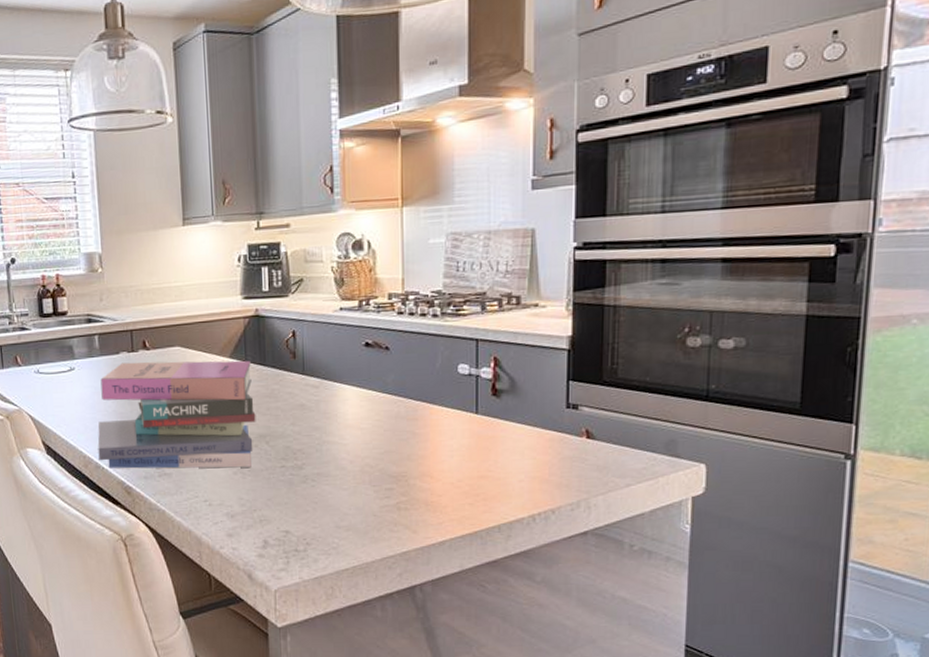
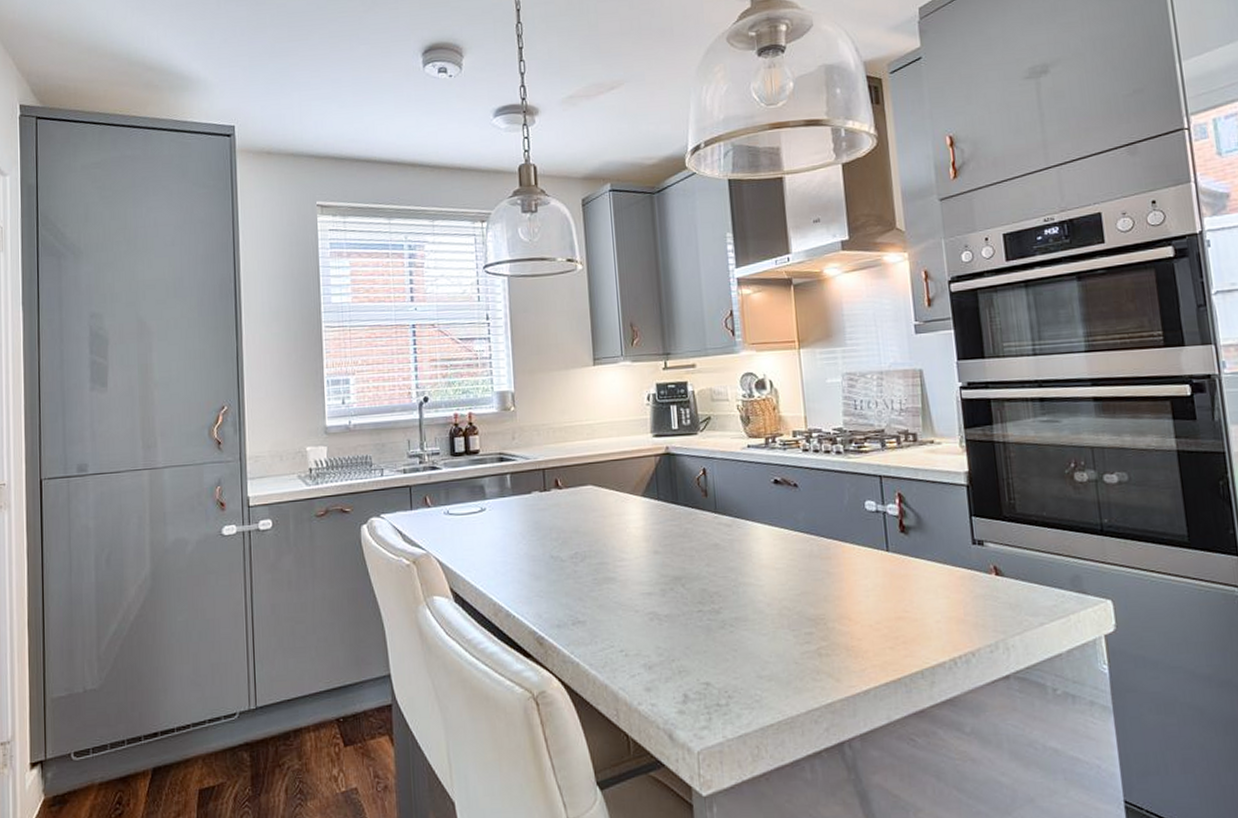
books: present [97,360,256,469] -> none [508,499,671,617]

